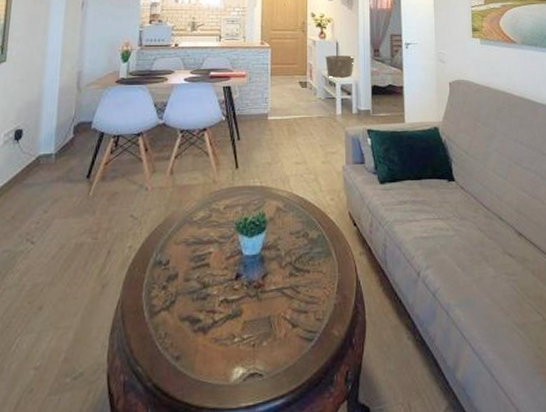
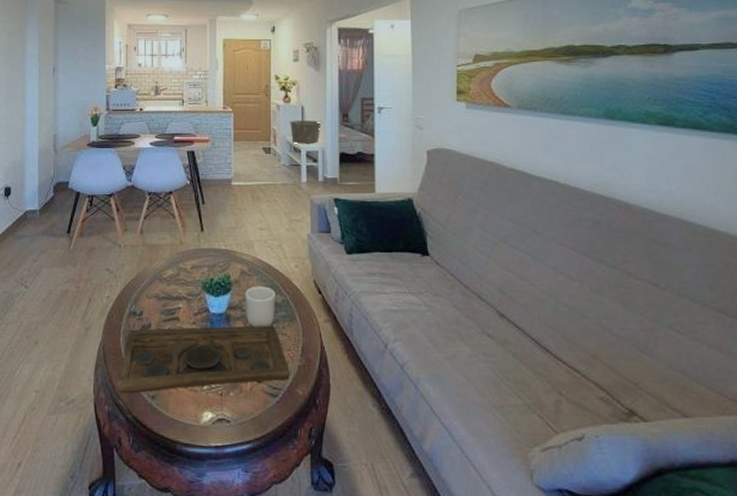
decorative tray: none [135,263,325,358] -> present [117,325,290,394]
mug: none [280,222,311,267] -> present [245,286,275,327]

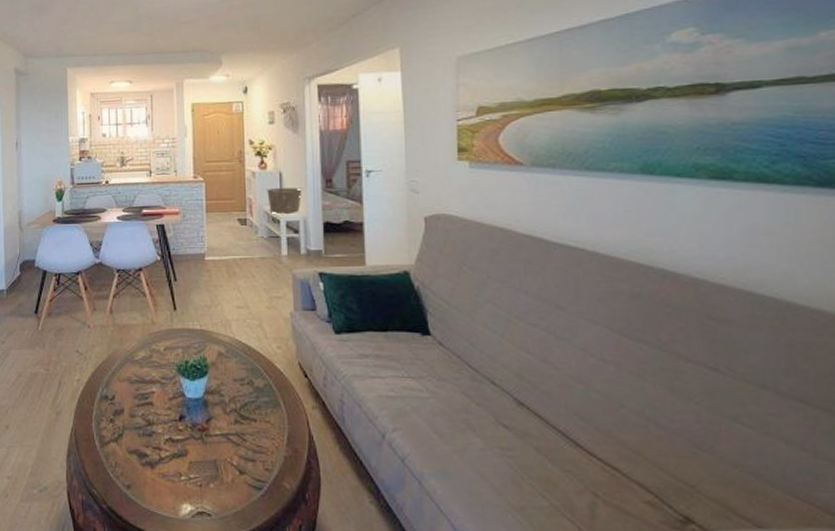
decorative tray: present [117,325,290,394] -> none [90,411,275,482]
mug: present [245,286,275,327] -> none [223,369,257,414]

